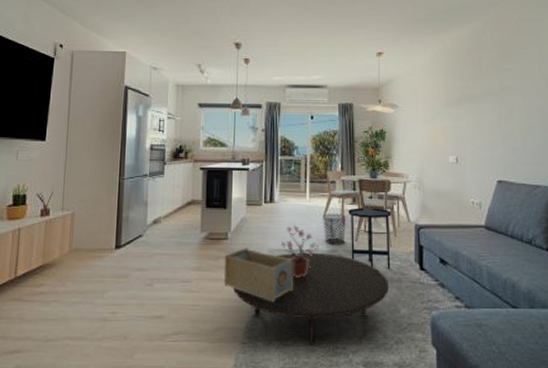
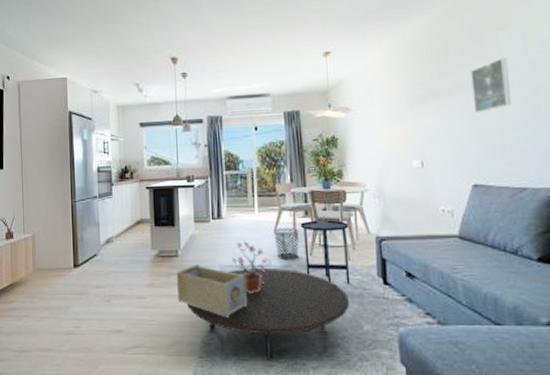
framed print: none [499,72,530,117] -> present [471,57,512,113]

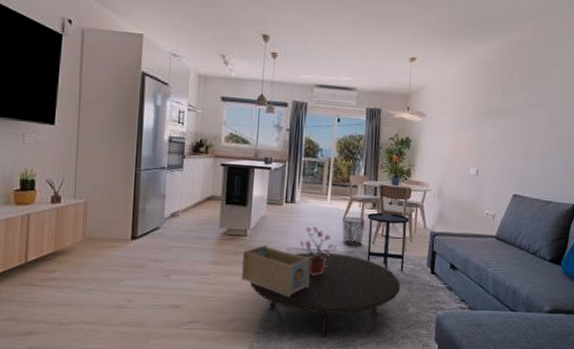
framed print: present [471,57,512,113] -> none [524,89,555,134]

